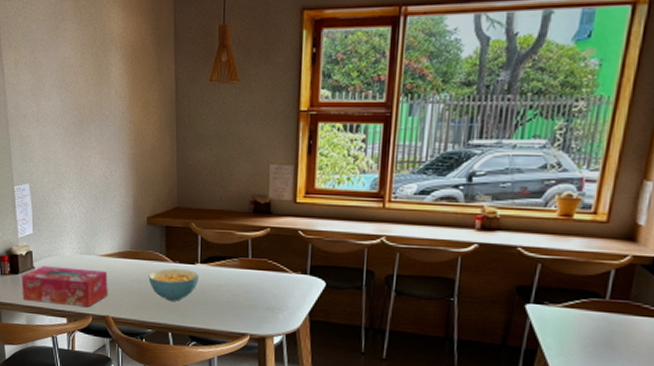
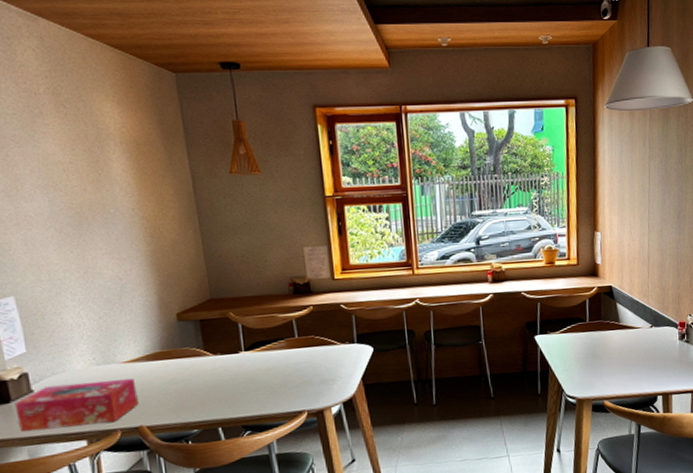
cereal bowl: present [148,268,198,302] -> none [186,359,245,396]

